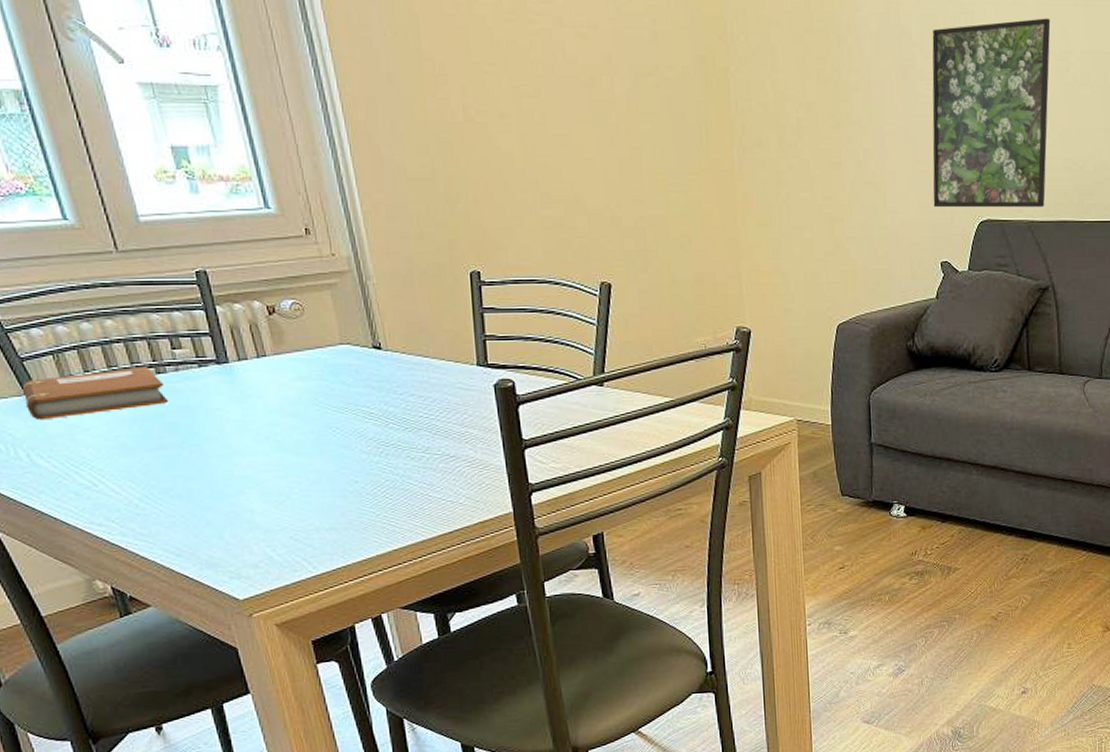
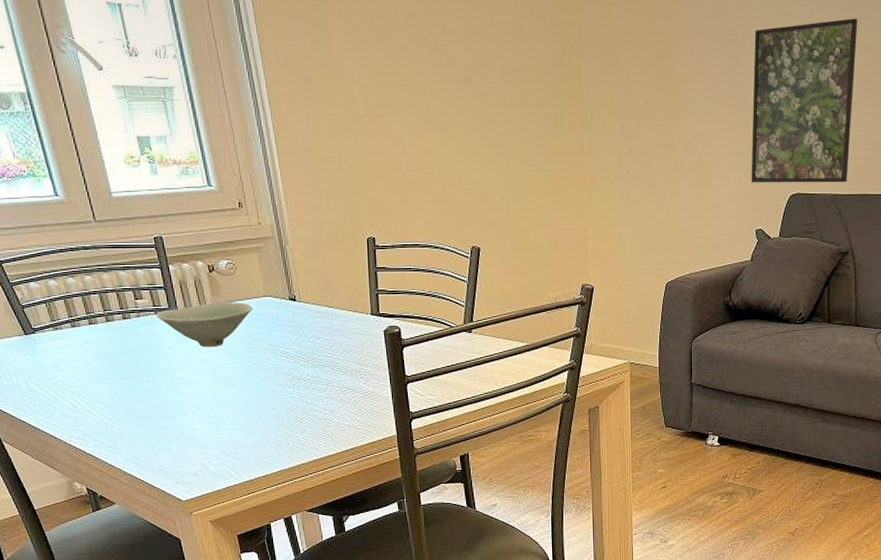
notebook: present [23,367,168,421] -> none [23,313,131,355]
bowl: none [200,351,327,408] -> present [156,302,253,348]

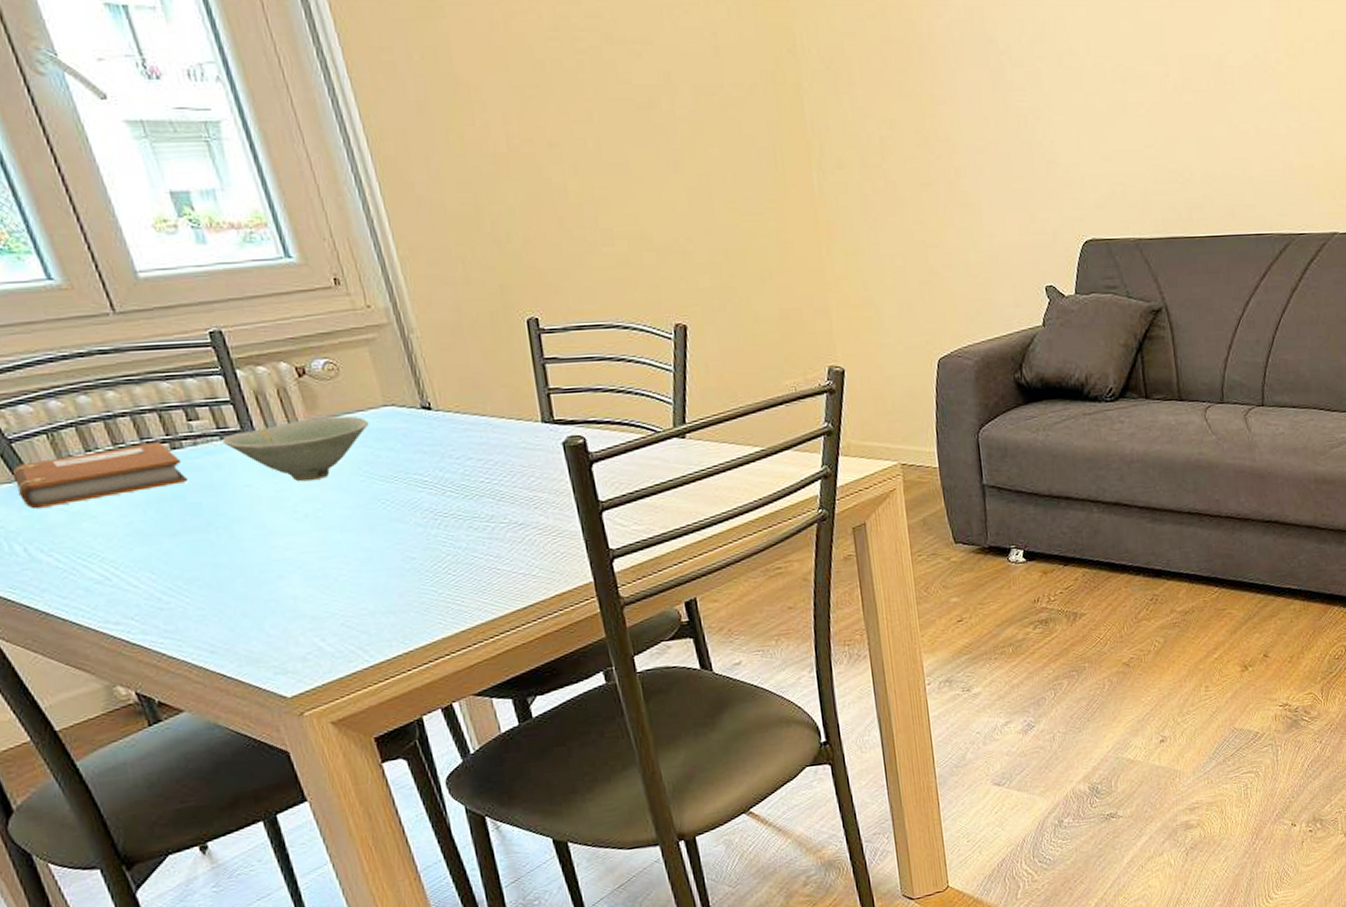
notebook: none [23,313,131,355] -> present [13,442,187,509]
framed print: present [751,18,858,183] -> none [1020,20,1152,228]

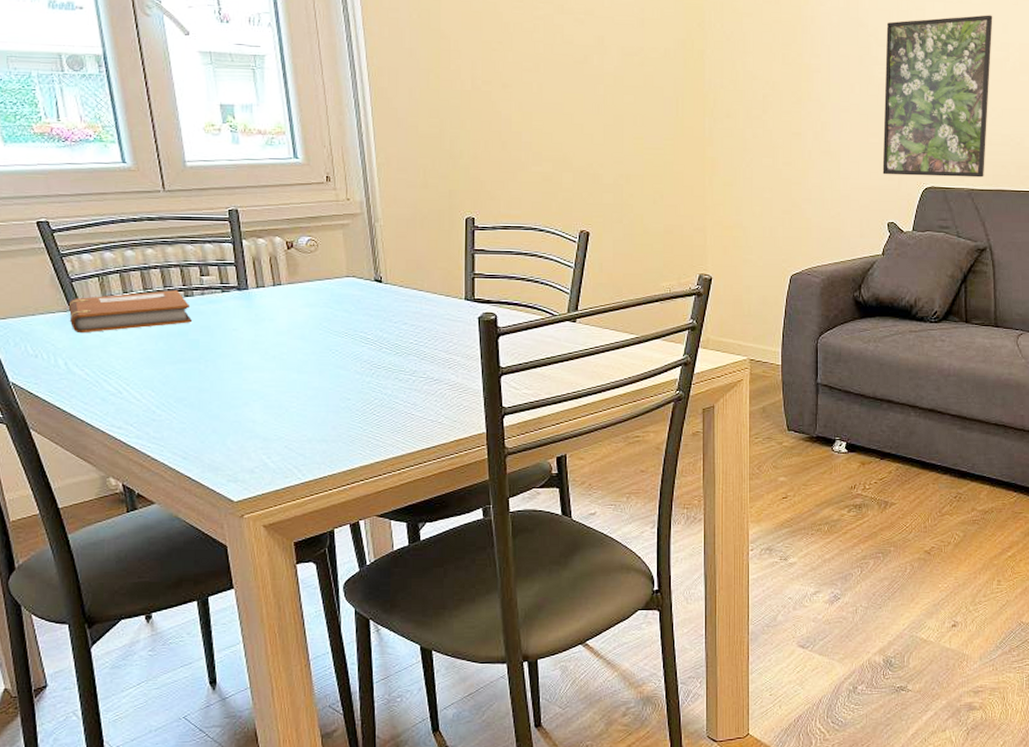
bowl: present [222,416,370,482] -> none [222,282,334,331]
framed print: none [1020,20,1152,228] -> present [882,15,993,178]

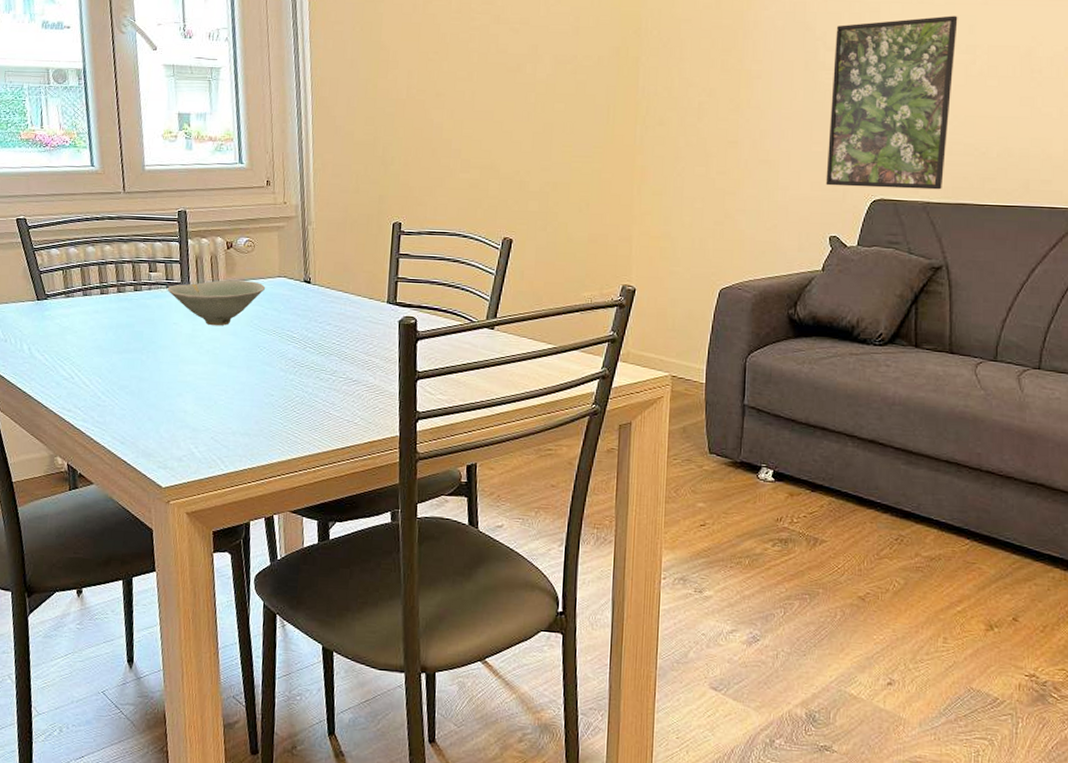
notebook: present [69,290,192,334] -> none [36,284,139,322]
bowl: none [222,282,334,331] -> present [167,280,266,326]

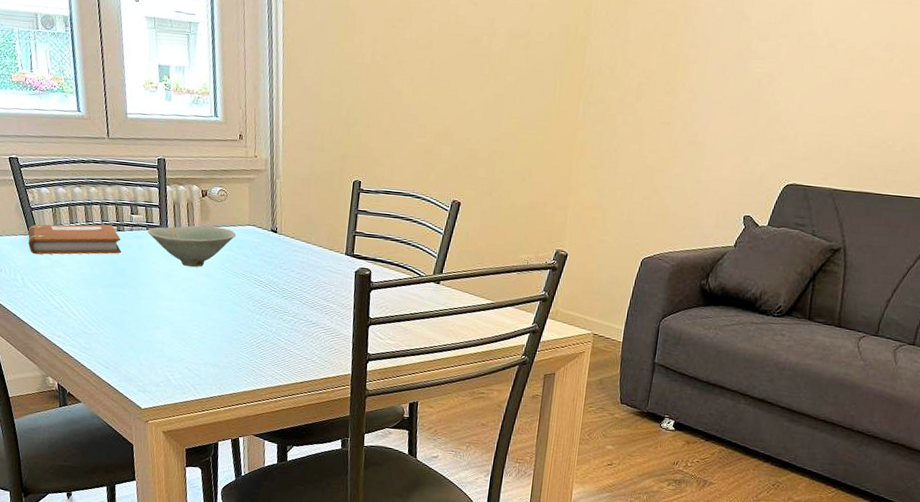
notebook: none [36,284,139,322] -> present [28,224,121,255]
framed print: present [825,15,958,190] -> none [745,13,883,179]

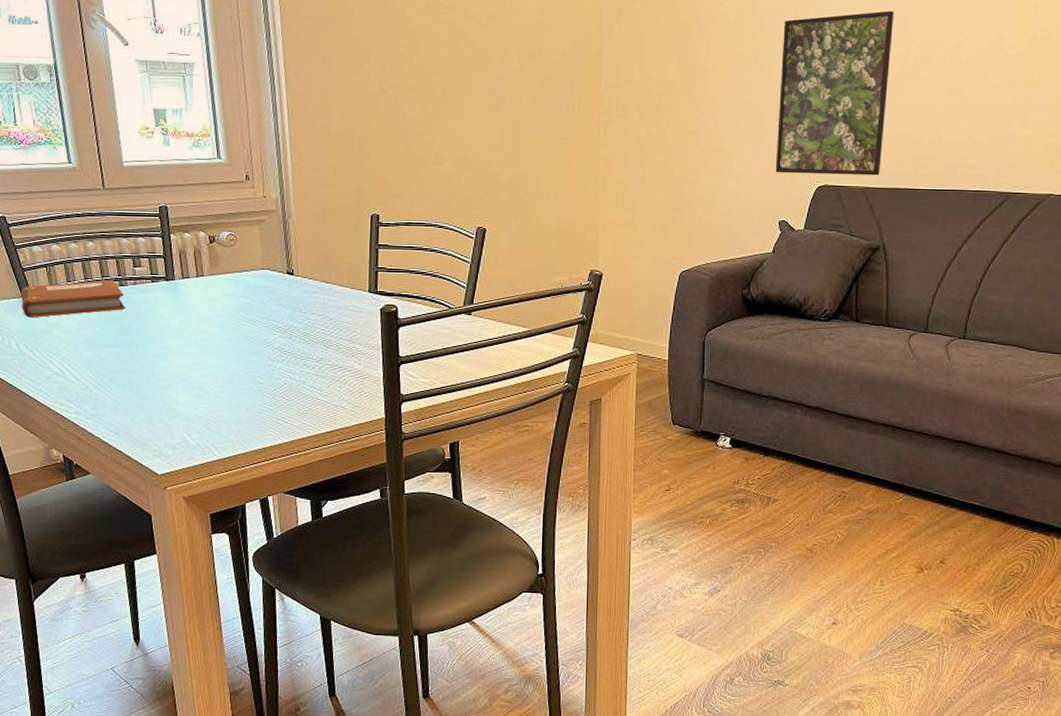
bowl: present [147,225,237,268] -> none [152,273,250,318]
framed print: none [745,13,883,179] -> present [775,11,894,176]

